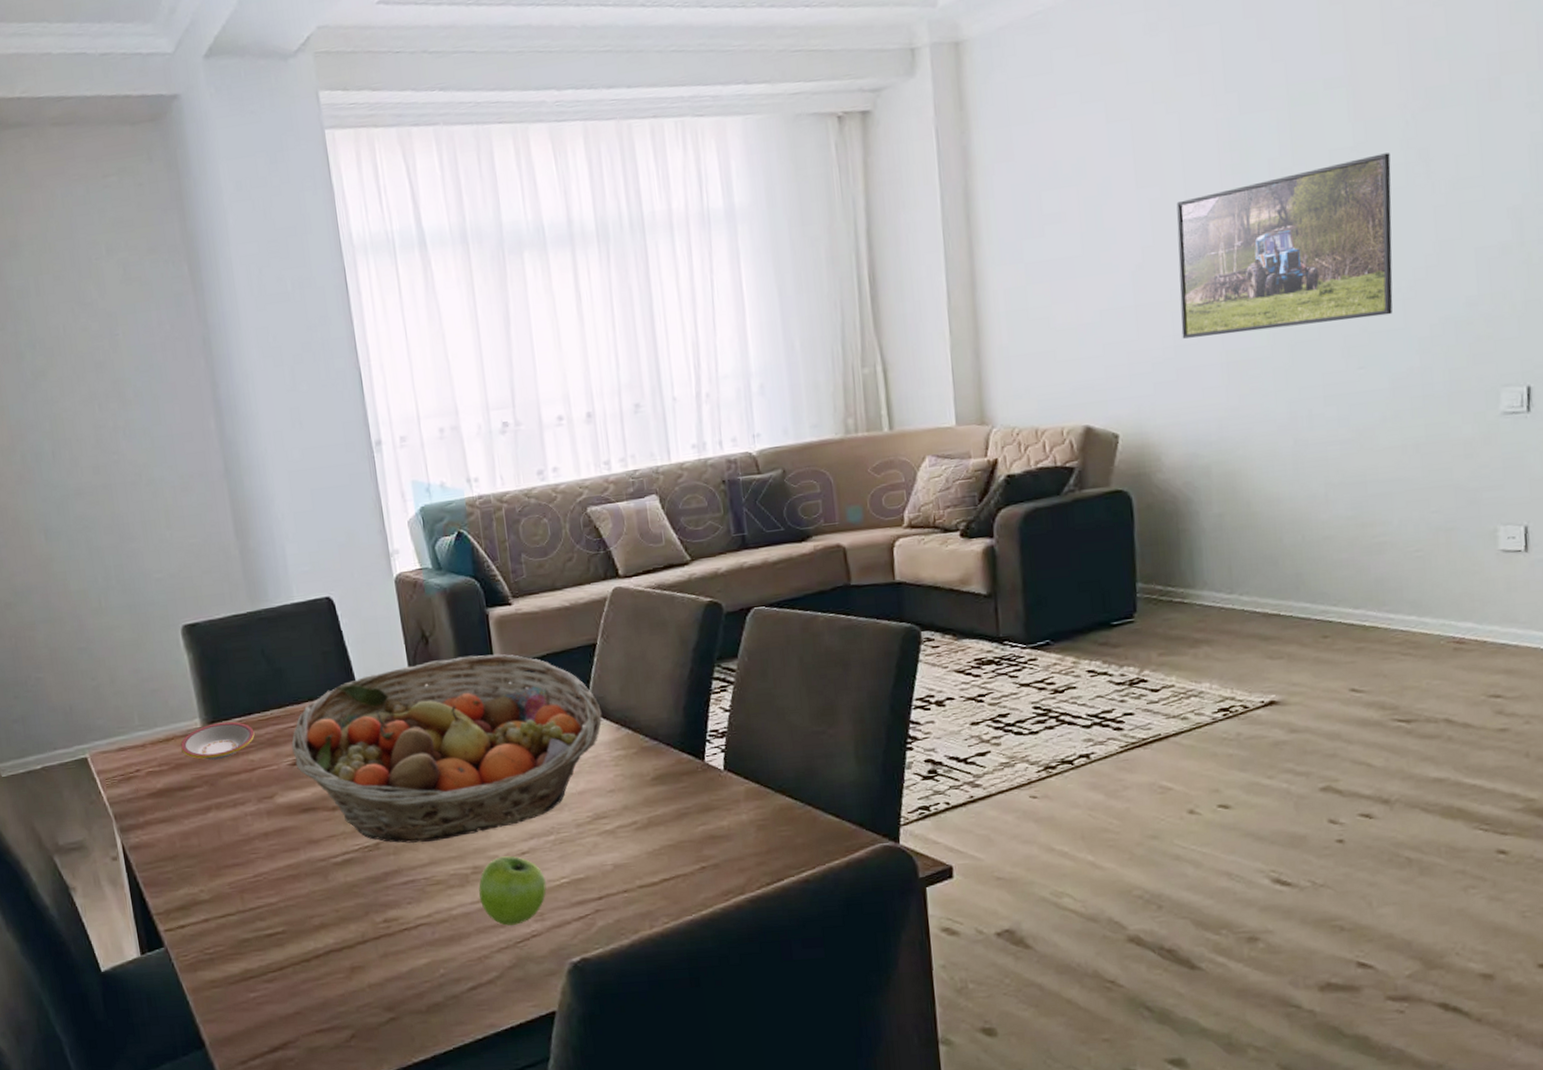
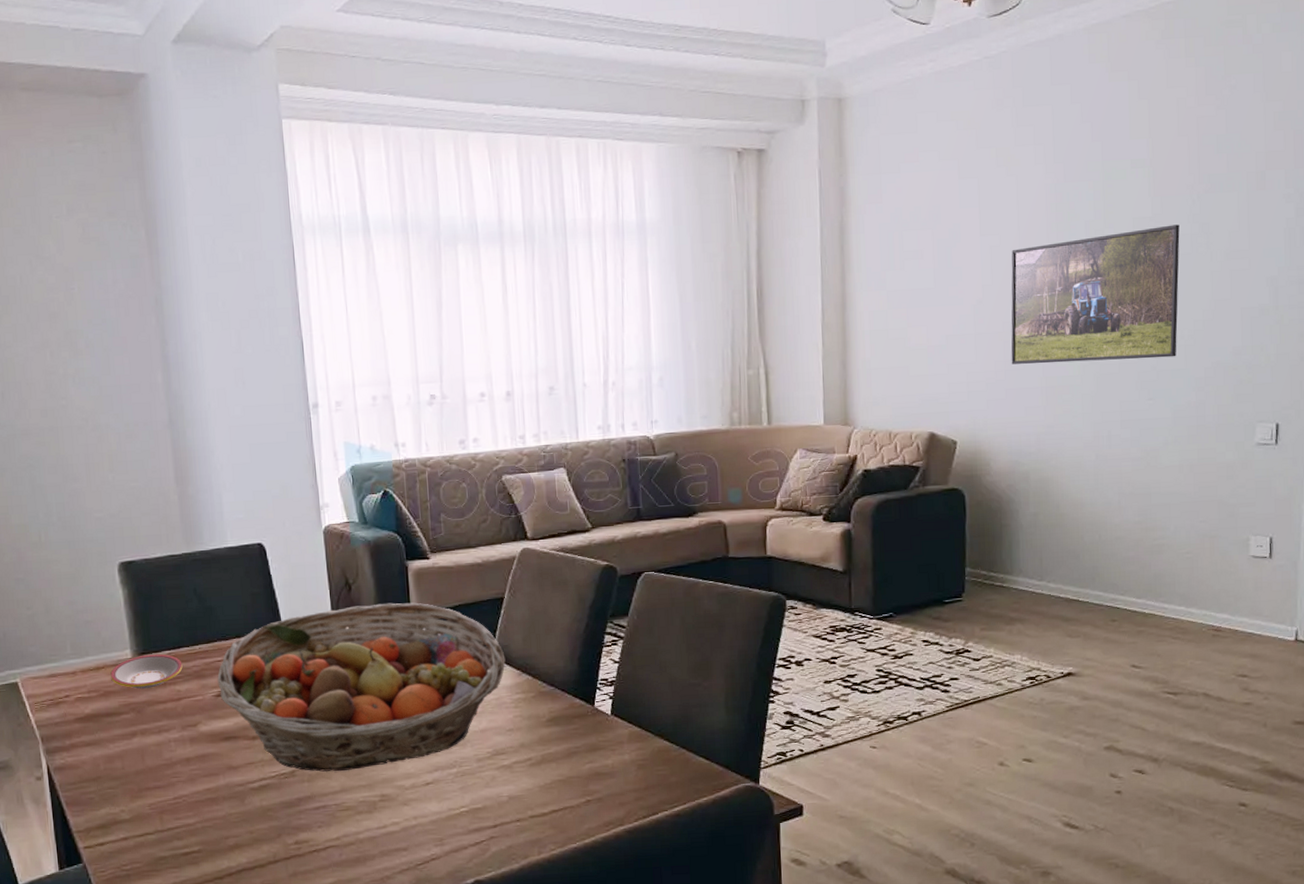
fruit: present [479,856,546,926] -> none [385,786,447,849]

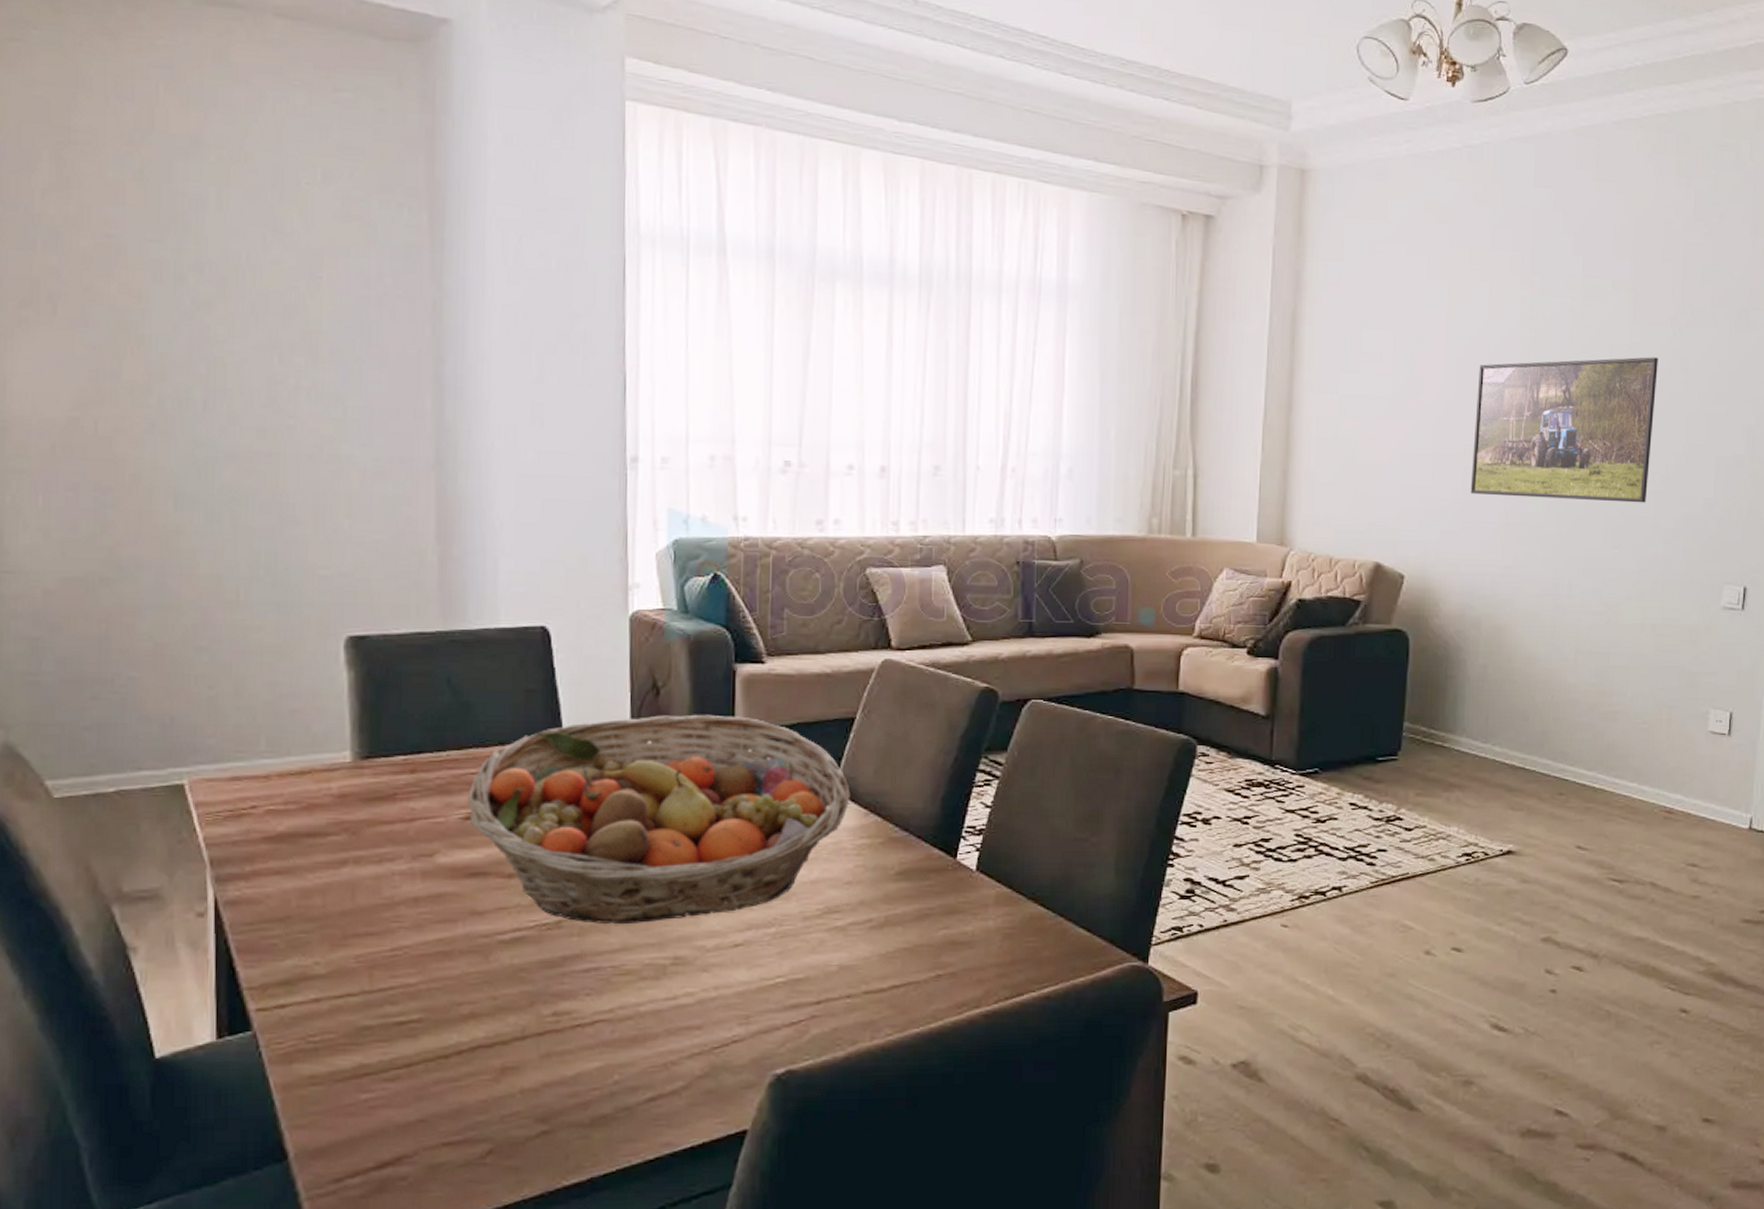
plate: present [110,654,183,689] -> none [319,759,422,803]

